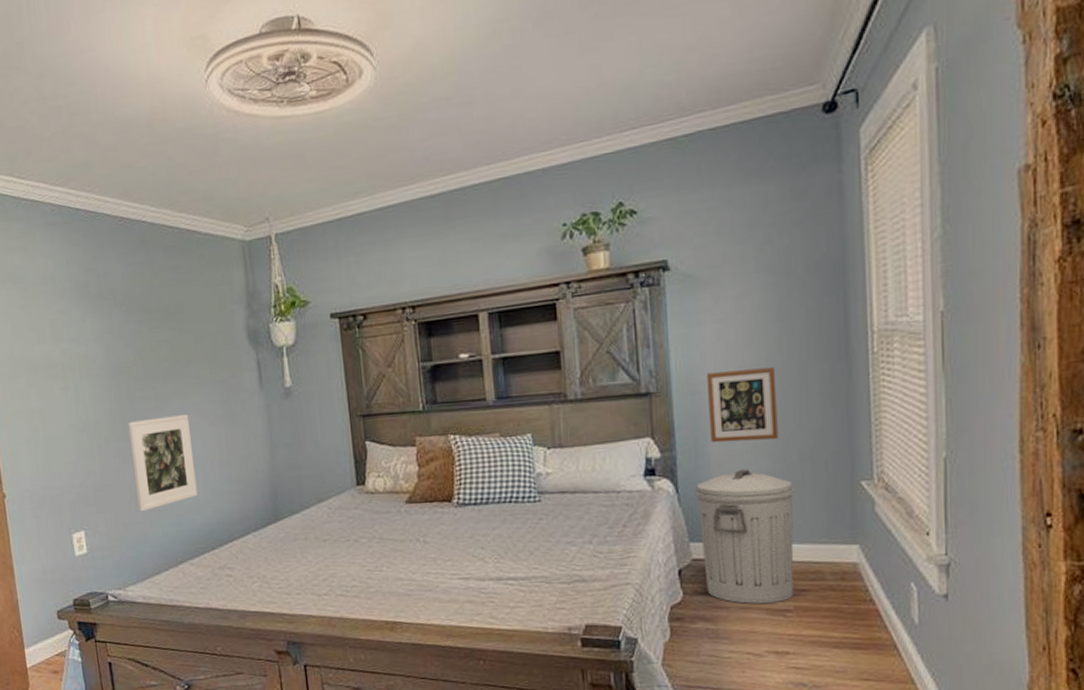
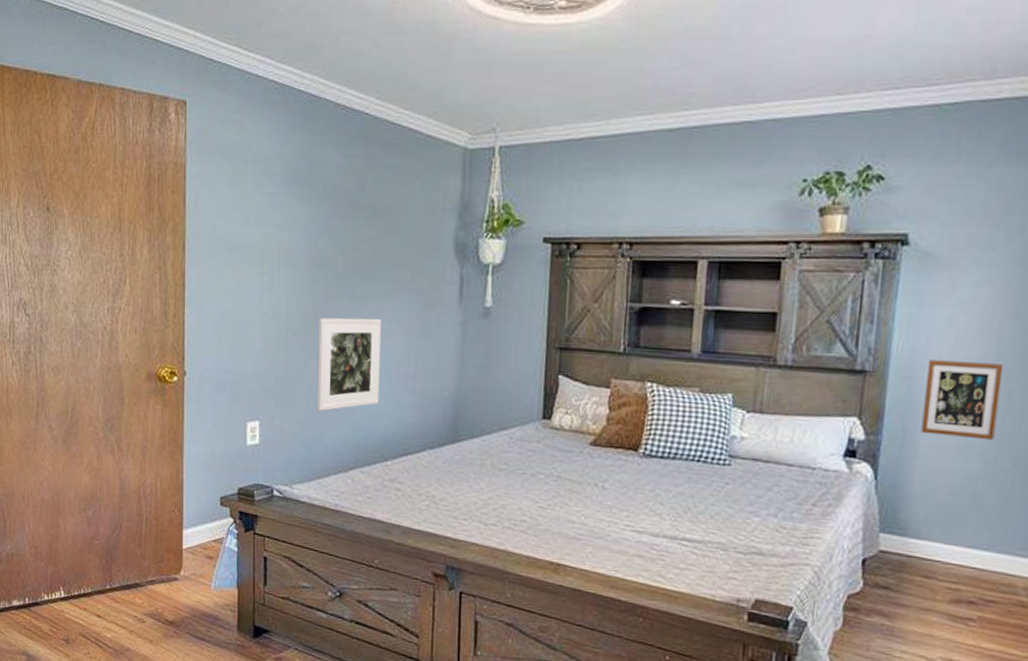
trash can: present [695,469,795,604] -> none [889,465,1002,610]

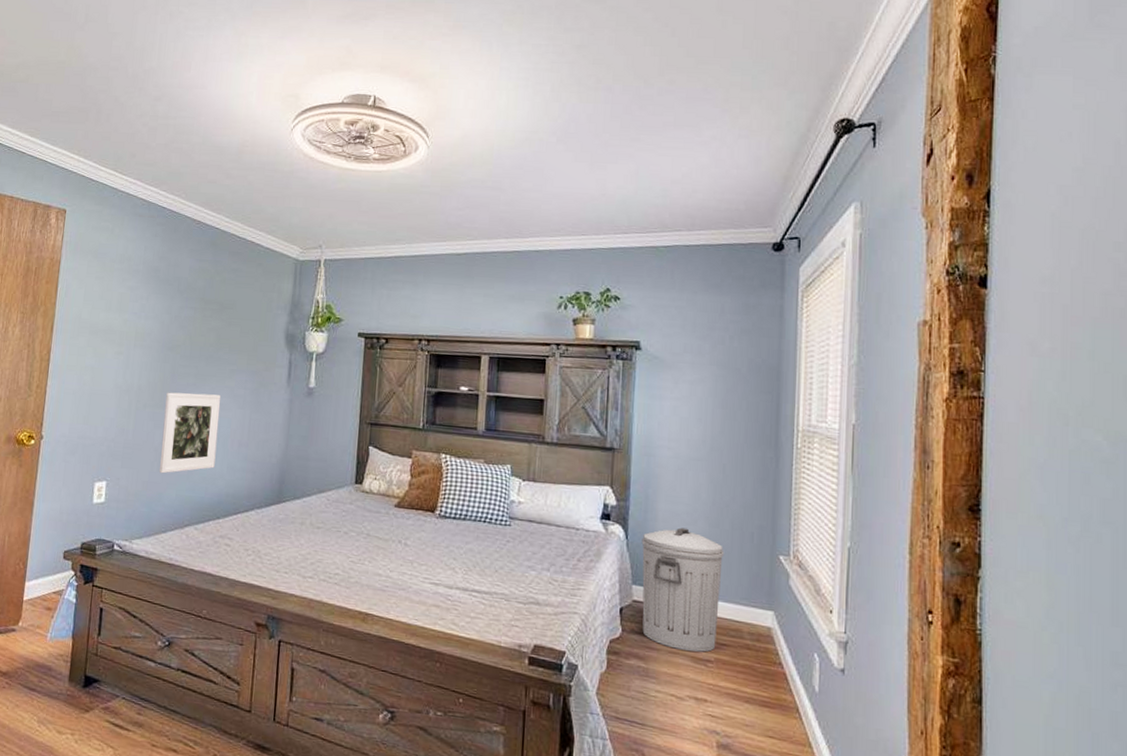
trash can: none [889,465,1002,610] -> present [641,527,725,652]
picture frame: present [921,360,1004,441] -> none [659,440,718,507]

